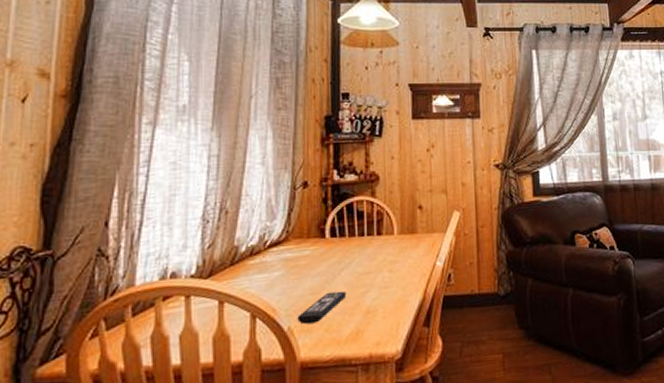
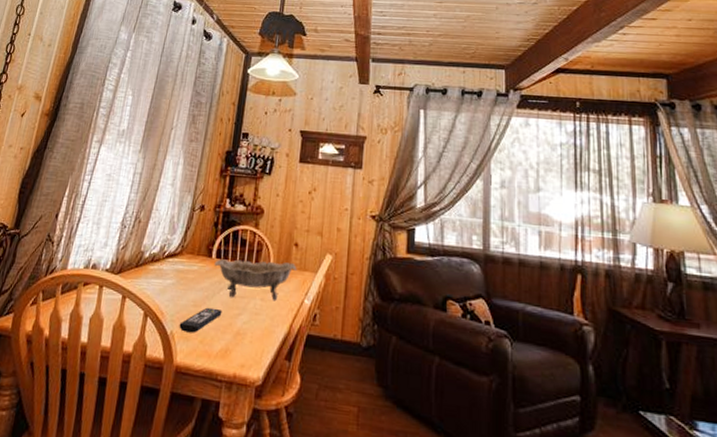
decorative bowl: none [329,227,424,277] -> present [214,259,297,301]

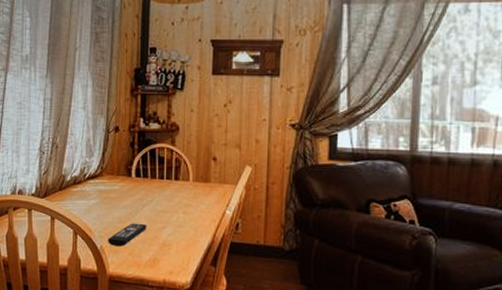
decorative bowl: present [214,259,297,301] -> none [134,176,217,214]

